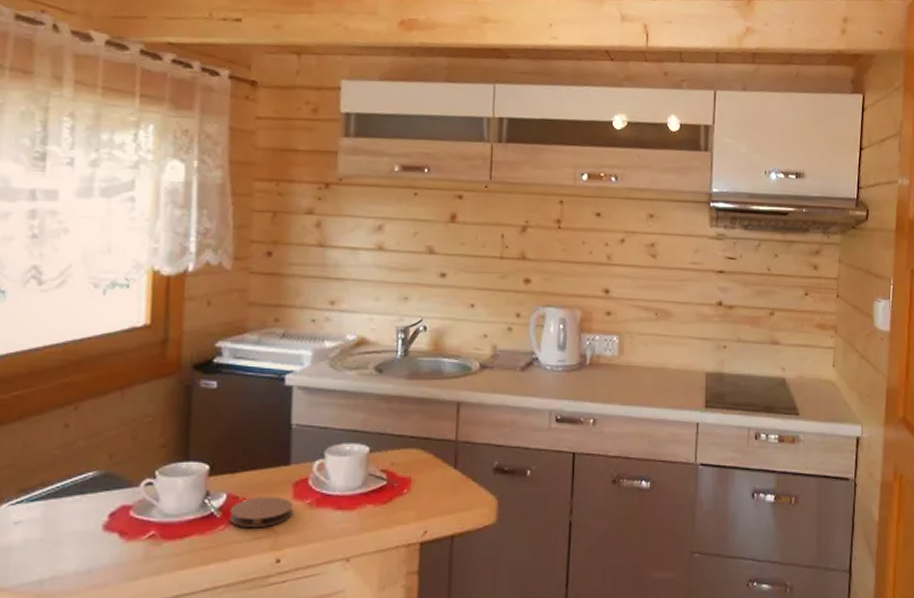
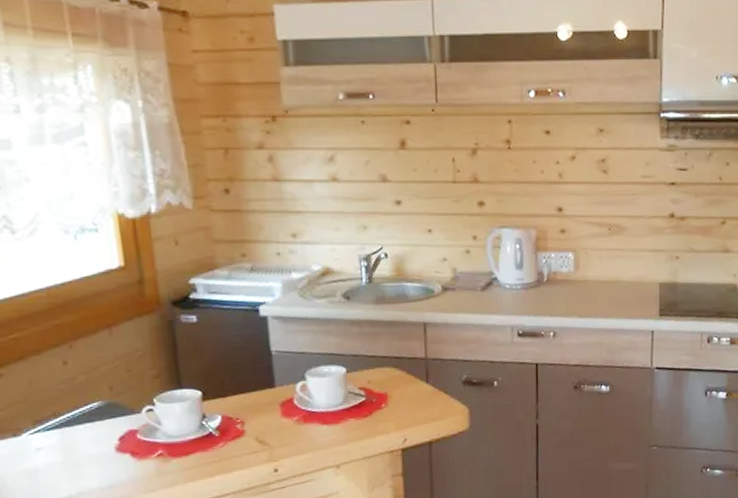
coaster: present [229,496,294,527] -> none [226,415,284,444]

